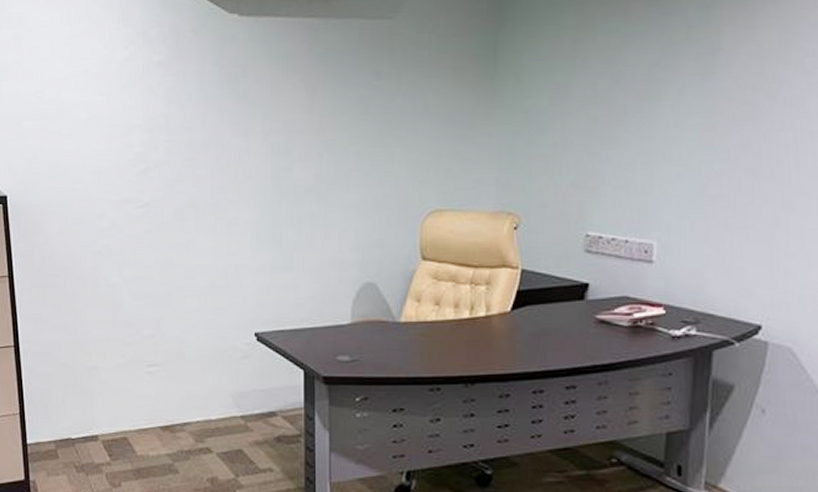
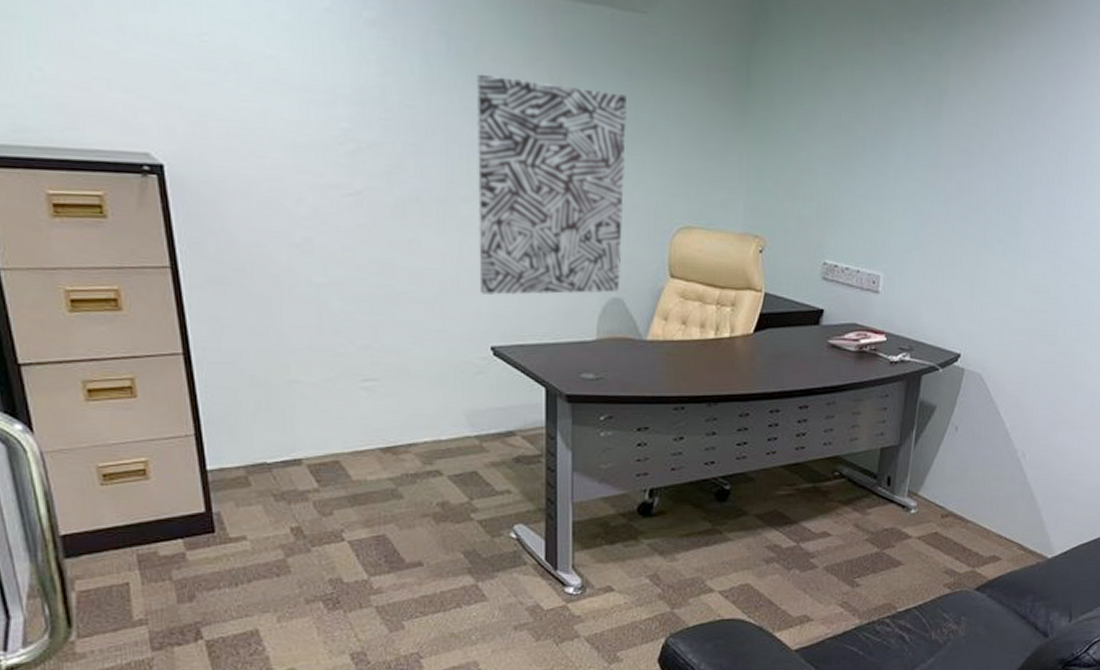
wall art: none [243,92,377,287] -> present [477,74,628,296]

